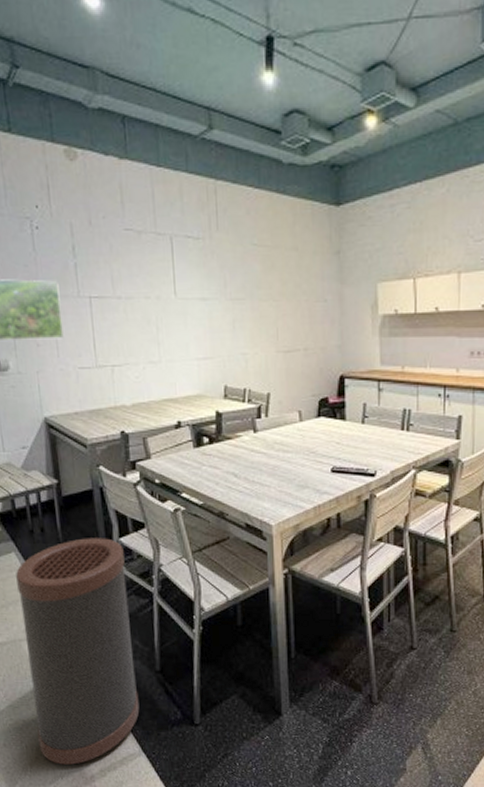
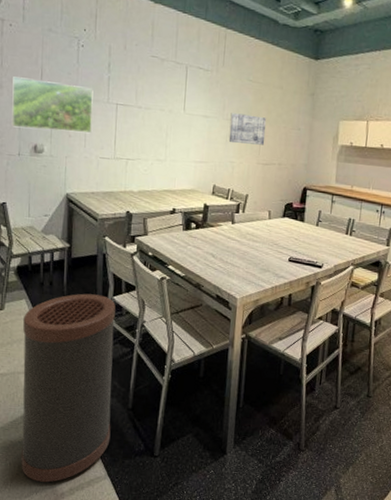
wall art: none [235,289,283,330] -> present [228,113,266,145]

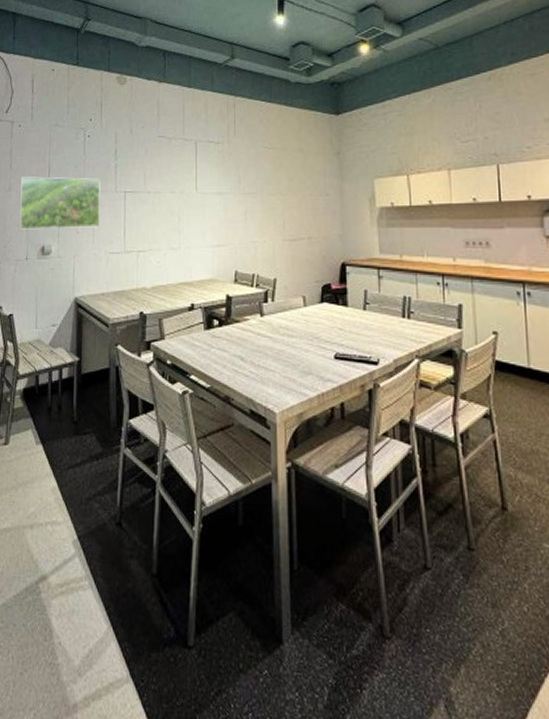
trash can: present [21,293,116,483] -> none [25,418,132,688]
wall art: present [228,113,266,145] -> none [247,185,289,220]

